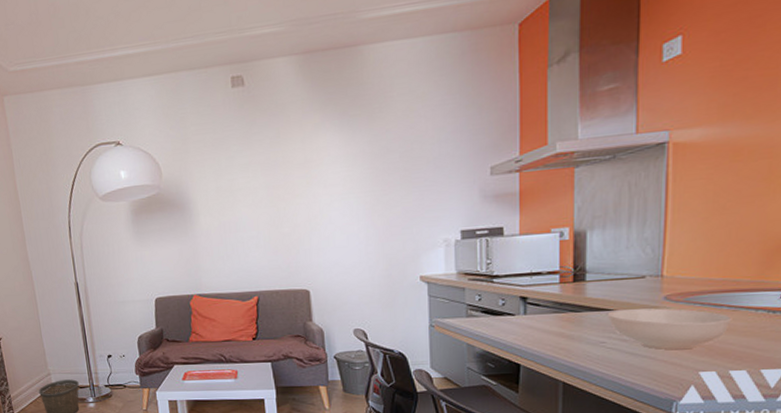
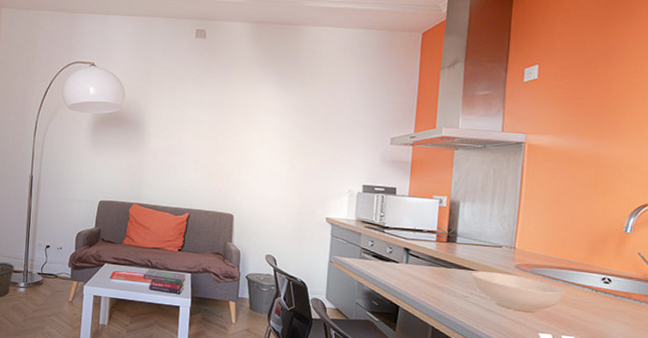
books: none [218,363,266,387] -> present [143,268,186,294]

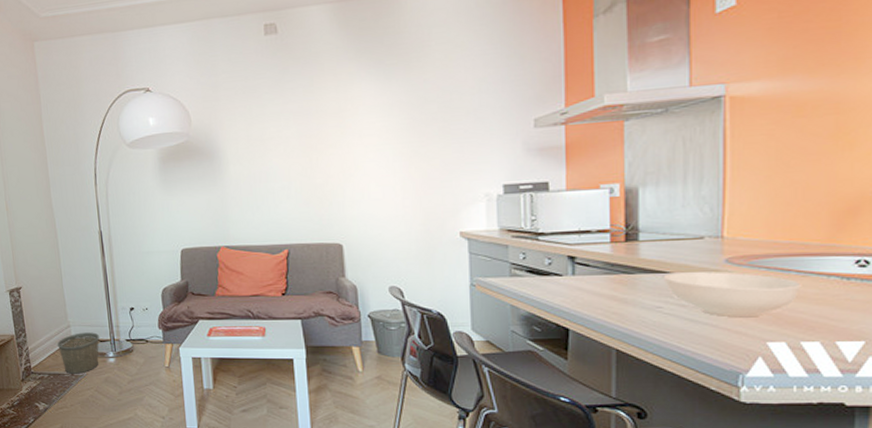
books: present [143,268,186,294] -> none [245,319,296,345]

